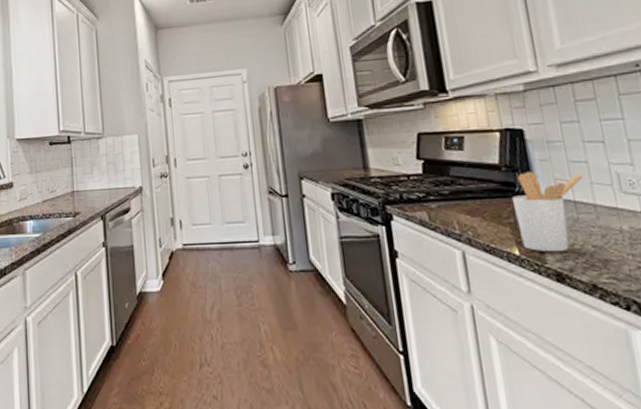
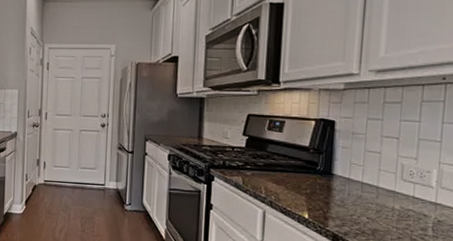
utensil holder: present [511,172,583,253] -> none [312,155,373,220]

